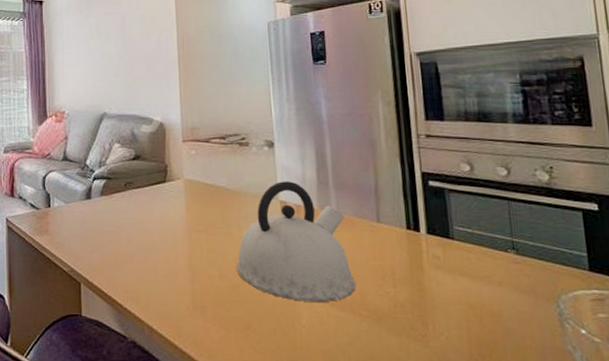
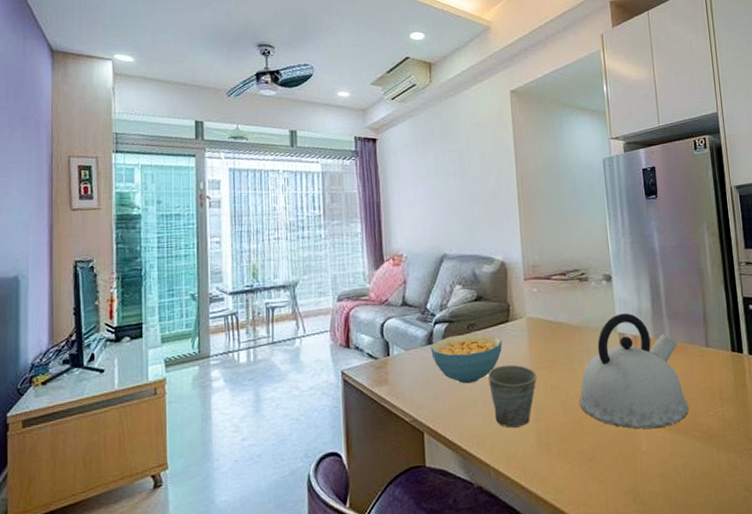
cereal bowl: none [89,191,159,240] -> present [431,333,502,384]
mug: none [144,224,193,287] -> present [488,364,537,428]

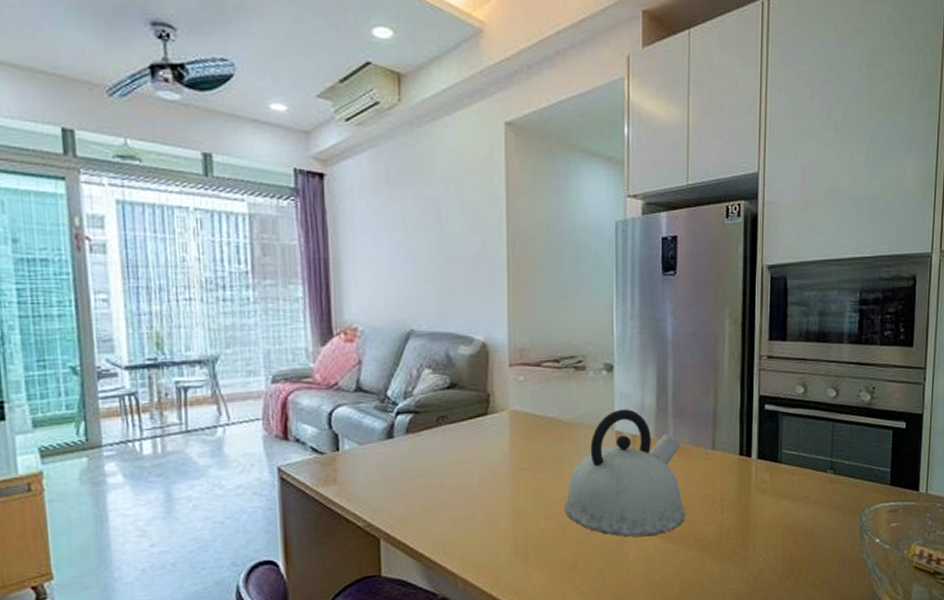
cereal bowl: present [431,333,502,384] -> none [391,427,479,485]
mug: present [488,364,537,428] -> none [460,464,518,535]

